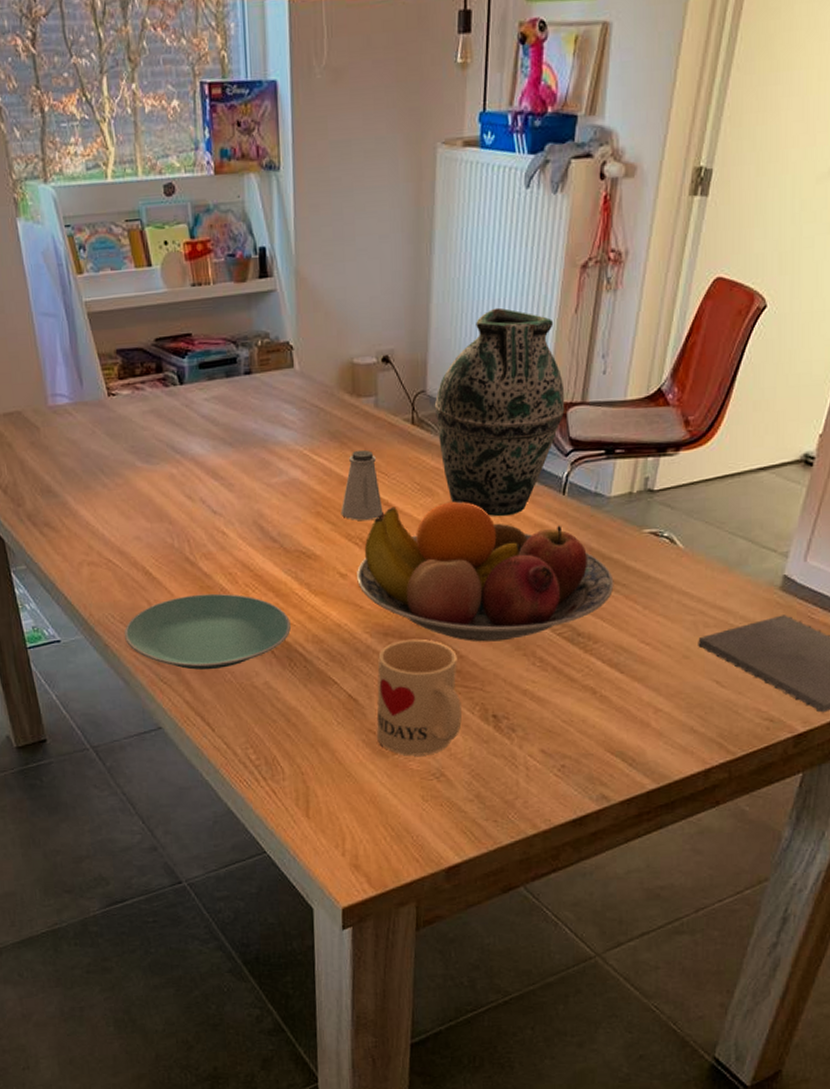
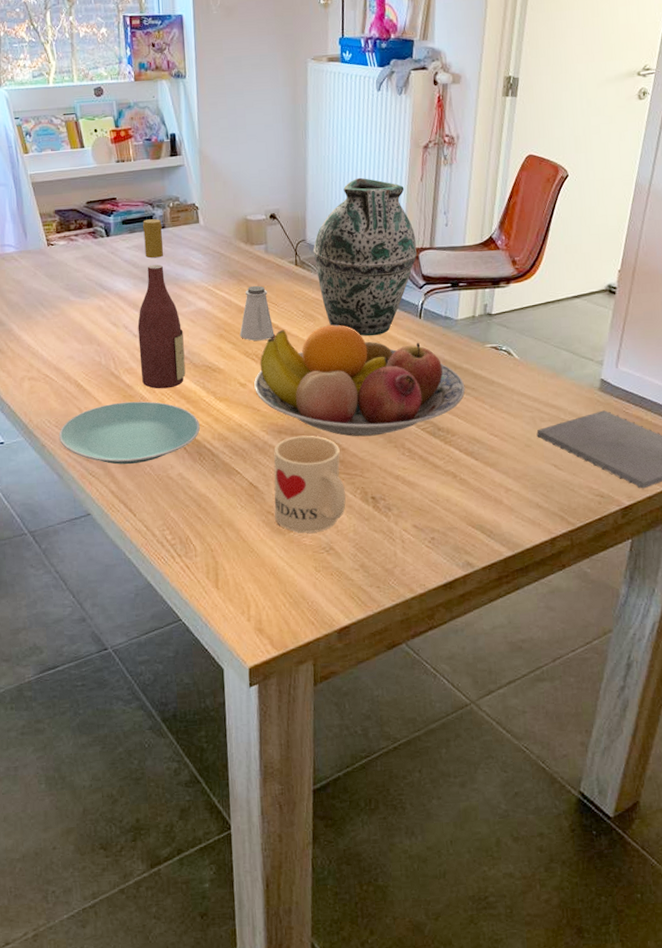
wine bottle: none [217,362,275,579] -> present [137,219,186,389]

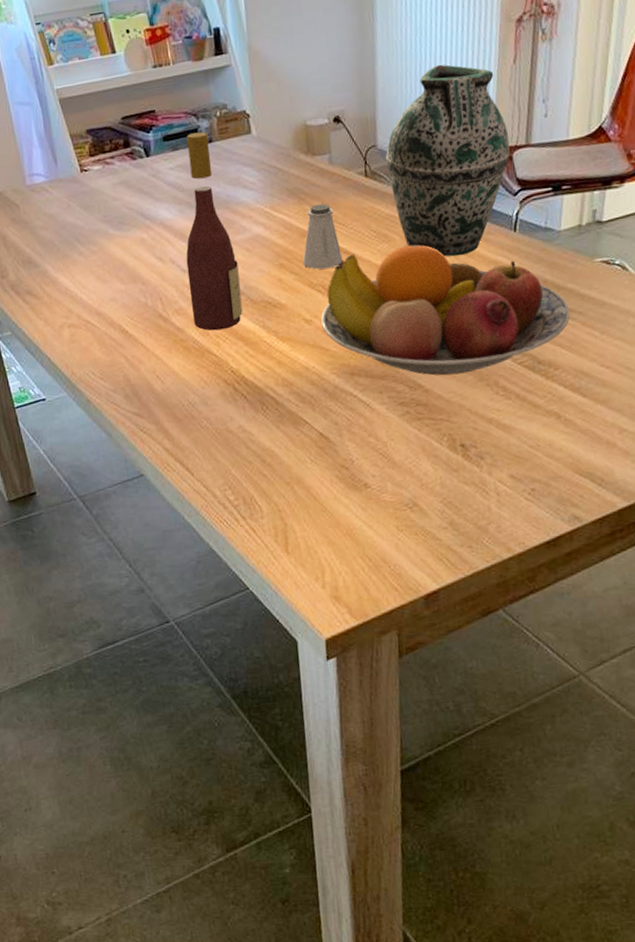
plate: present [59,401,200,465] -> none [105,345,261,419]
mug: present [274,435,346,533] -> none [346,376,431,489]

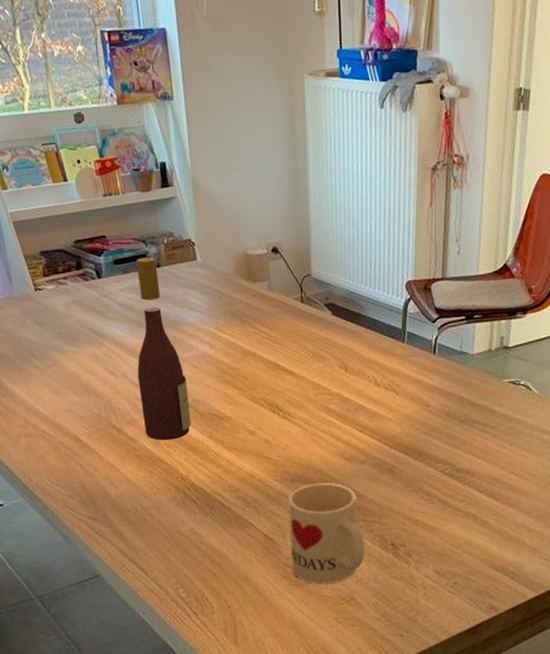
saltshaker: present [302,203,343,269] -> none [246,325,283,385]
fruit bowl: present [321,244,571,376] -> none [264,364,484,482]
mug: none [346,376,431,489] -> present [288,483,365,584]
vase: present [385,64,511,257] -> none [319,204,429,376]

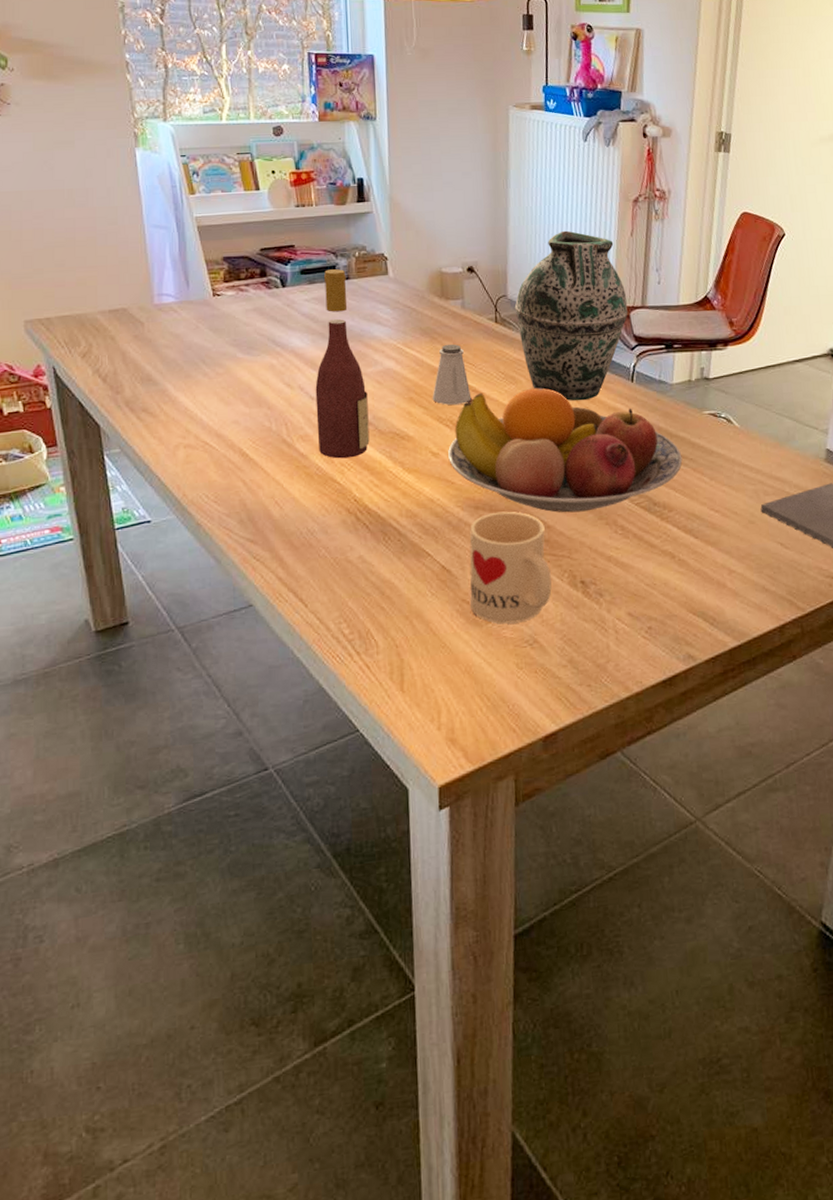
saltshaker: none [246,325,283,385] -> present [432,344,472,405]
fruit bowl: none [264,364,484,482] -> present [448,388,683,513]
vase: none [319,204,429,376] -> present [514,230,628,401]

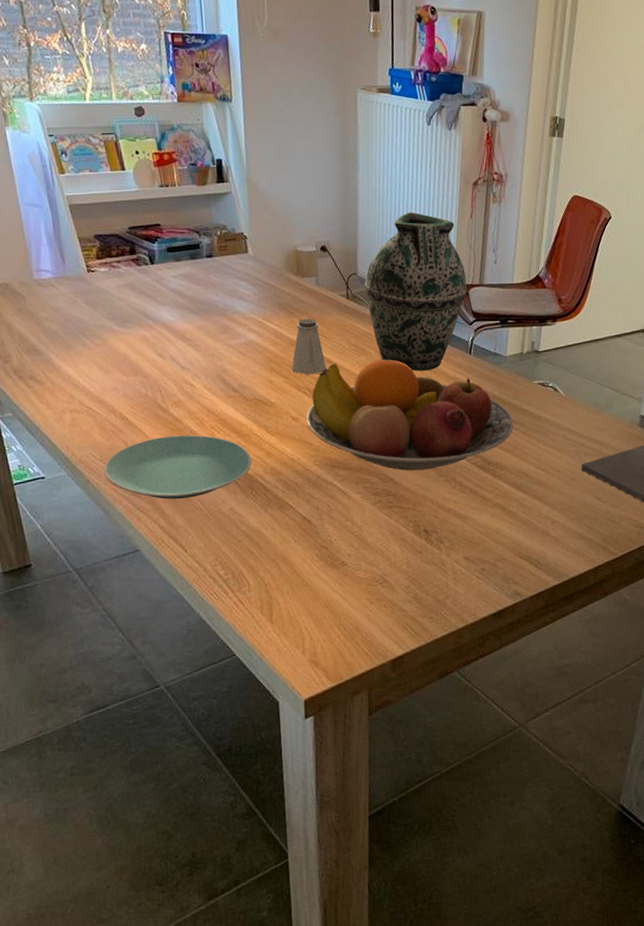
plate: none [218,472,385,546] -> present [104,435,252,500]
wine bottle: present [315,269,370,459] -> none [185,247,236,423]
mug: present [470,511,552,624] -> none [327,469,399,566]

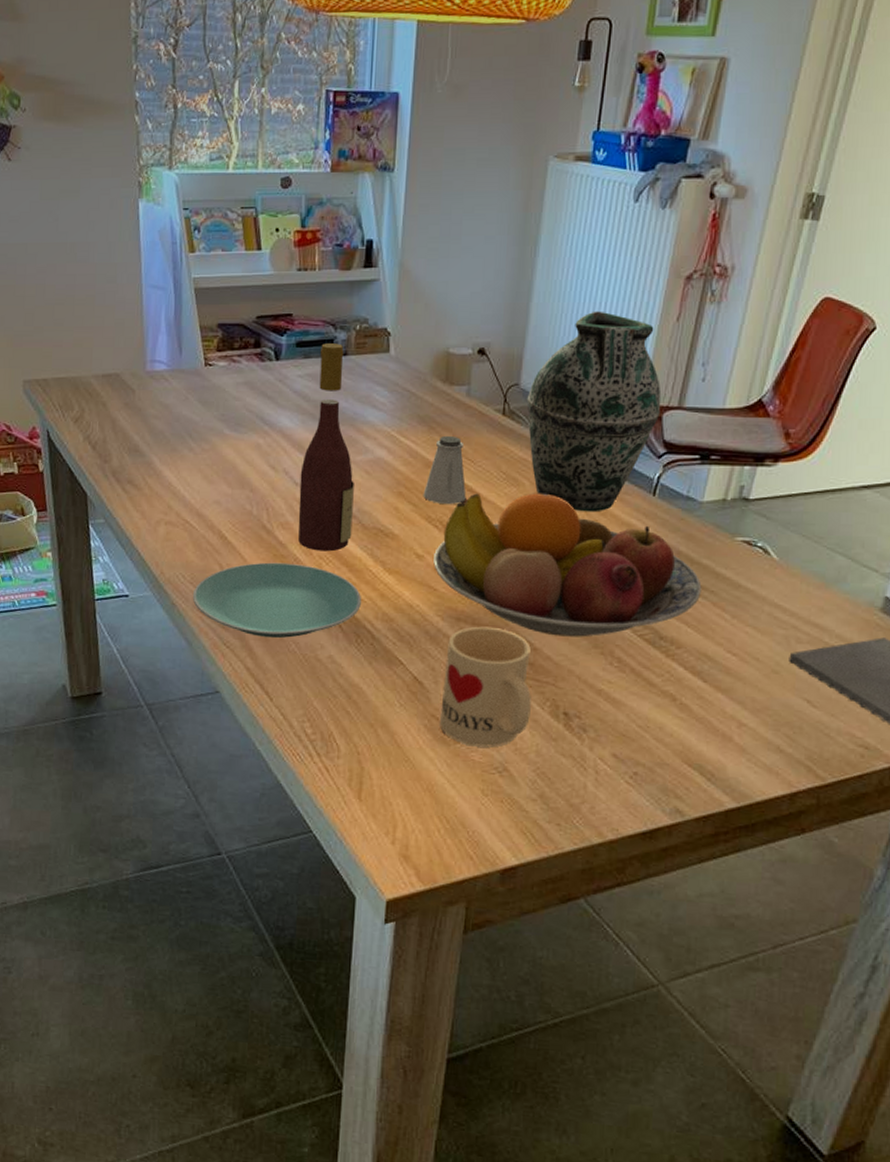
wine bottle: none [185,247,236,423] -> present [298,343,354,552]
mug: none [327,469,399,566] -> present [440,626,531,748]

